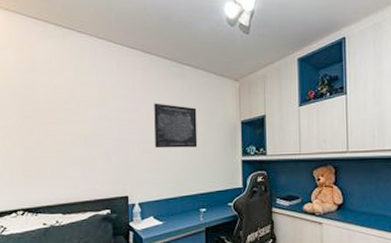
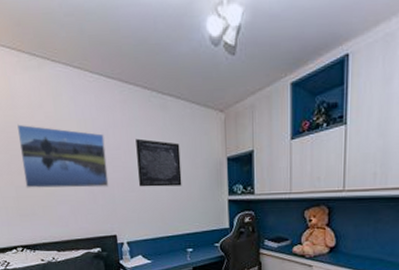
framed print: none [34,87,124,149] -> present [17,124,109,188]

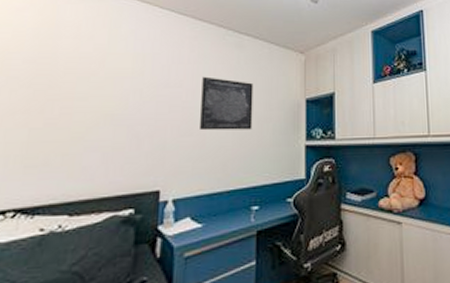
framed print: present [17,124,109,188] -> none [44,55,164,131]

